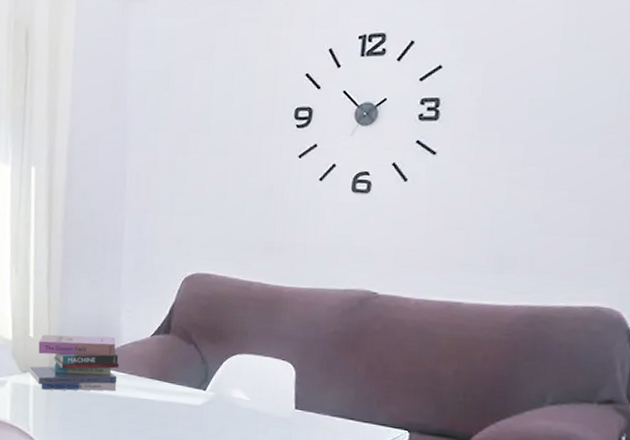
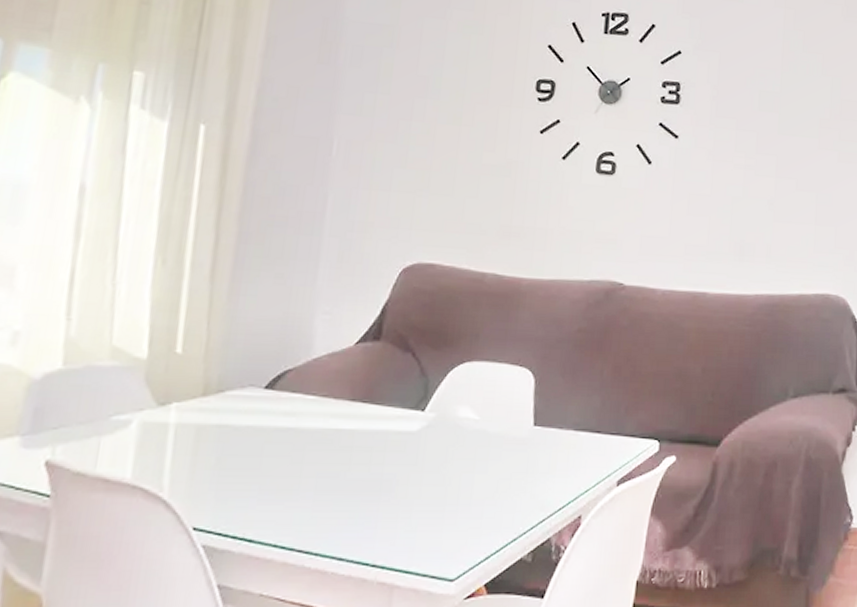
books: present [29,334,120,391] -> none [170,347,309,429]

